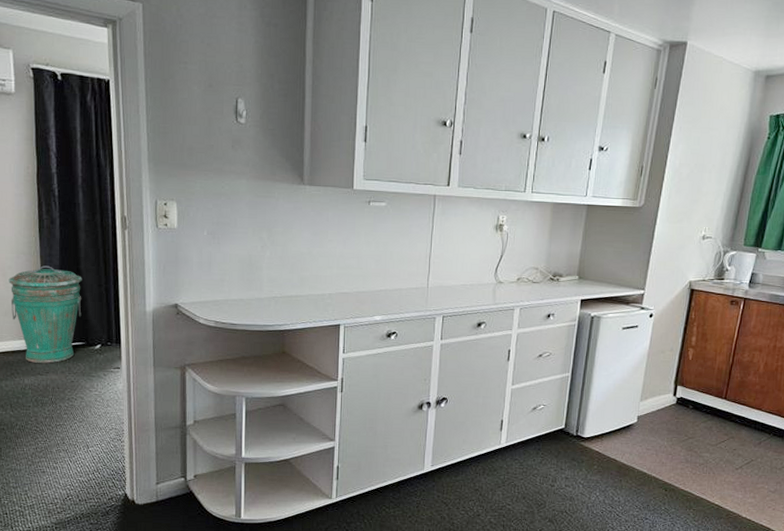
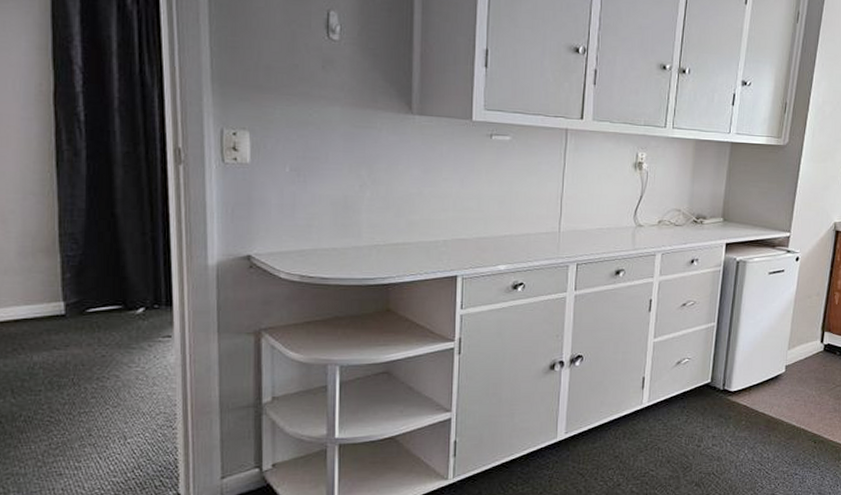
trash can: present [8,265,82,363] -> none [10,209,119,334]

